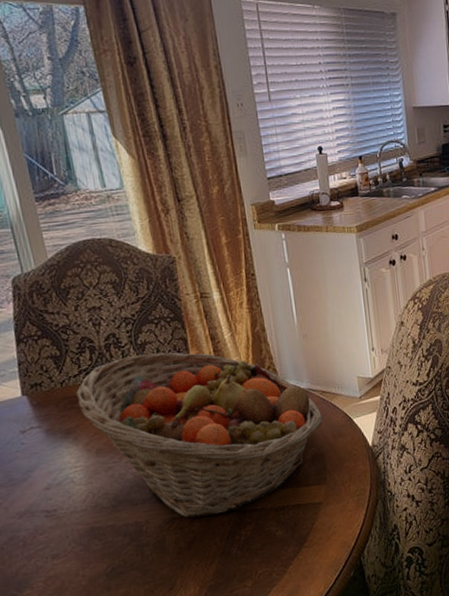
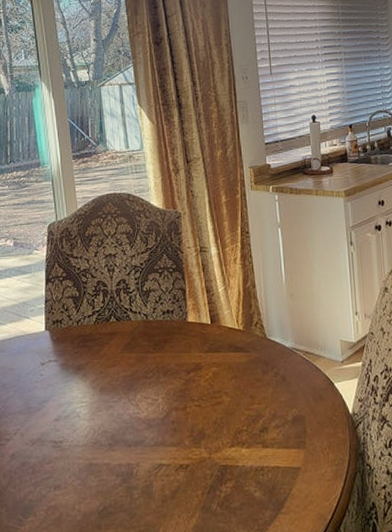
fruit basket: present [75,352,323,518] -> none [88,301,305,467]

